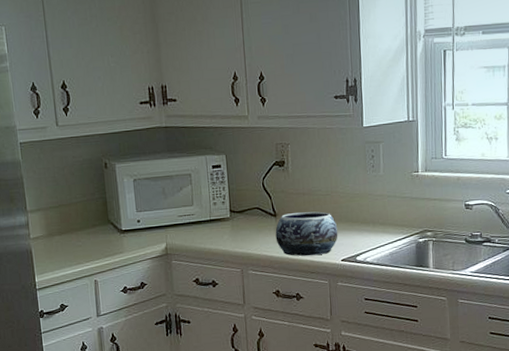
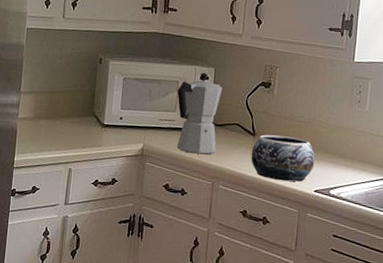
moka pot: none [191,160,241,245] -> present [176,72,223,155]

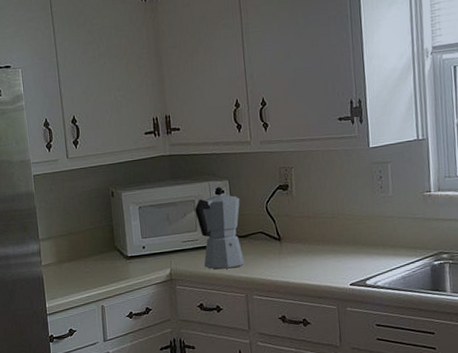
decorative bowl: present [251,134,315,182] -> none [280,234,346,281]

